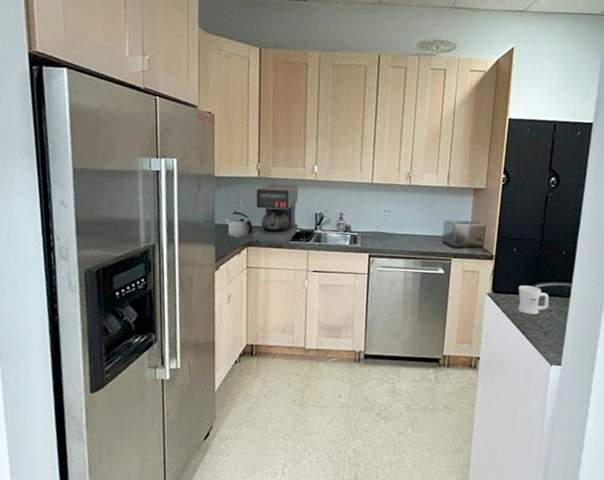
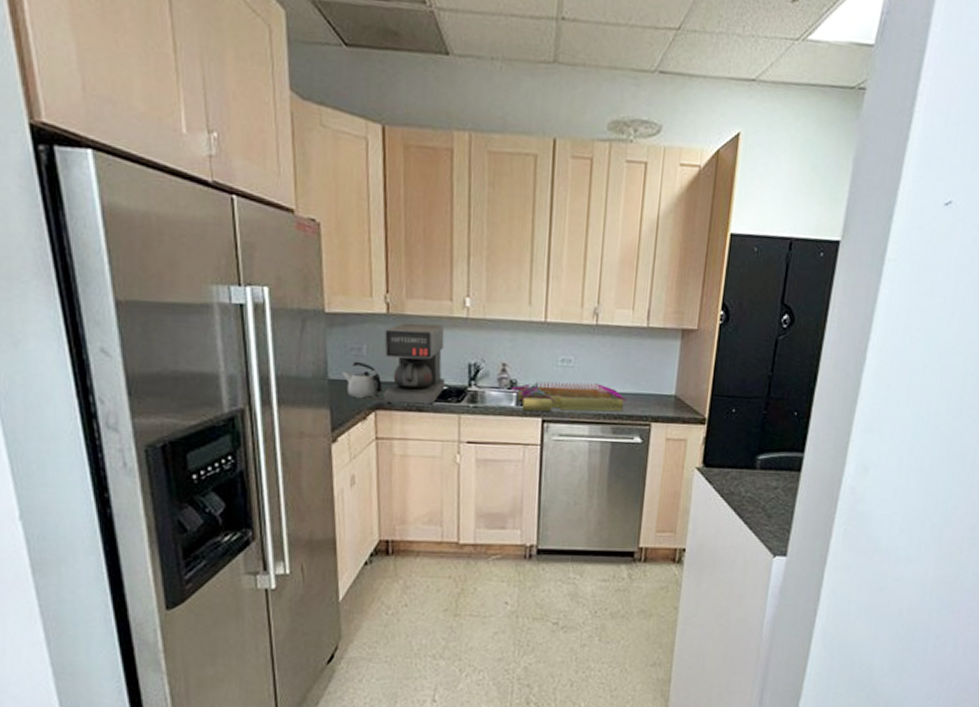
dish rack: none [346,226,432,250] -> present [511,381,626,413]
toaster: present [441,219,486,249] -> none [638,371,697,411]
mug: present [517,285,549,315] -> none [735,456,775,494]

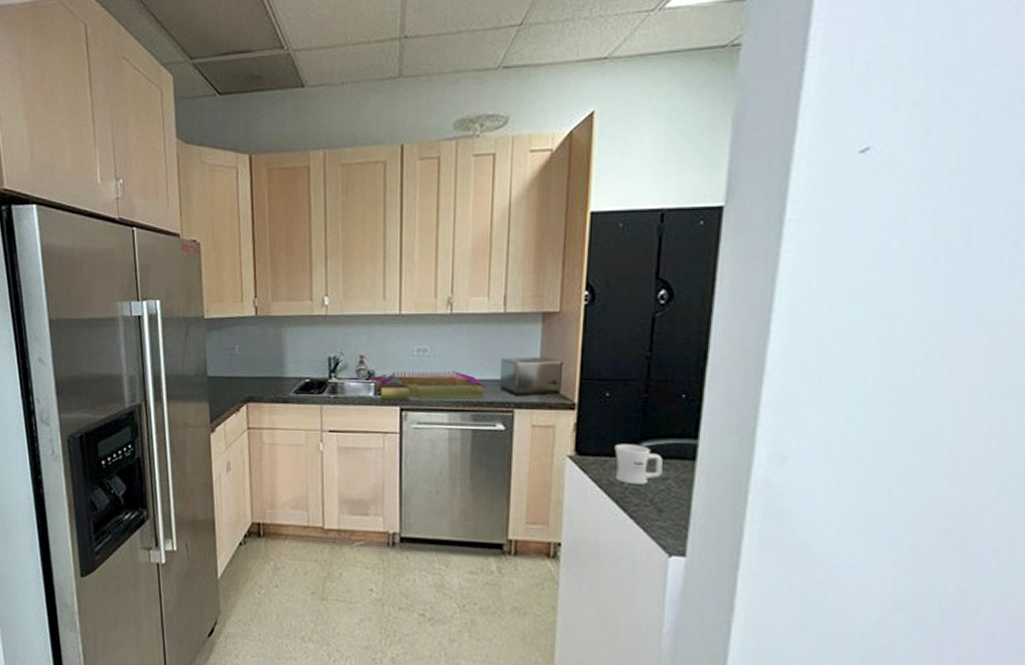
kettle: present [341,361,383,399] -> none [218,359,253,393]
coffee maker: present [384,323,446,405] -> none [254,323,308,397]
toaster: none [638,371,697,411] -> present [499,356,562,397]
mug: none [735,456,775,494] -> present [614,443,663,485]

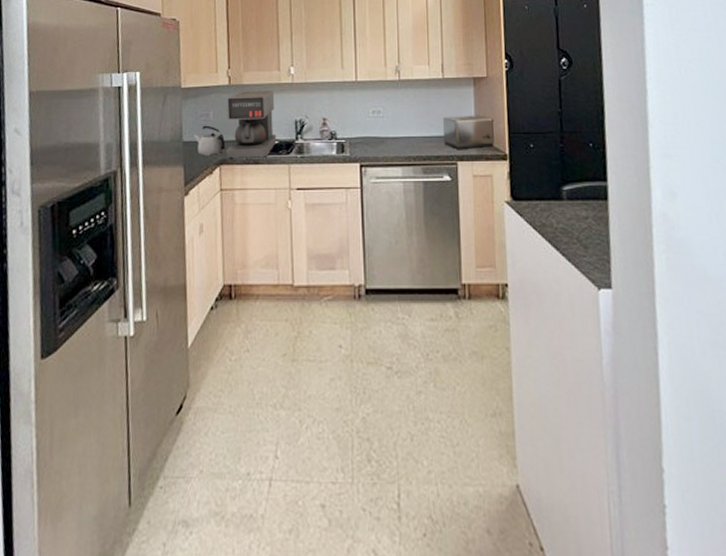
kettle: none [218,359,253,393] -> present [193,125,226,156]
coffee maker: none [254,323,308,397] -> present [227,91,277,159]
dish rack: present [369,370,486,401] -> none [331,130,432,158]
mug: present [614,443,663,485] -> none [542,188,583,224]

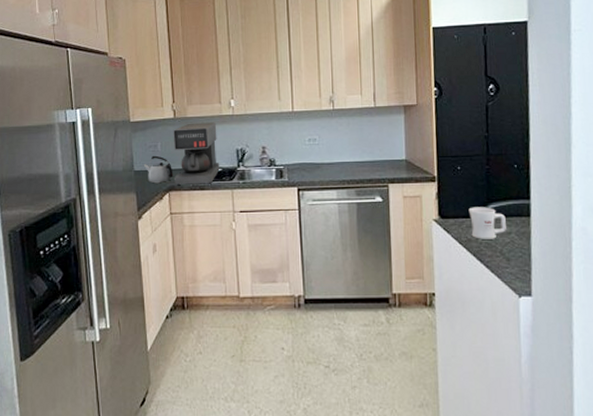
toaster: present [442,115,494,150] -> none [374,140,423,174]
mug: none [542,188,583,224] -> present [468,207,506,239]

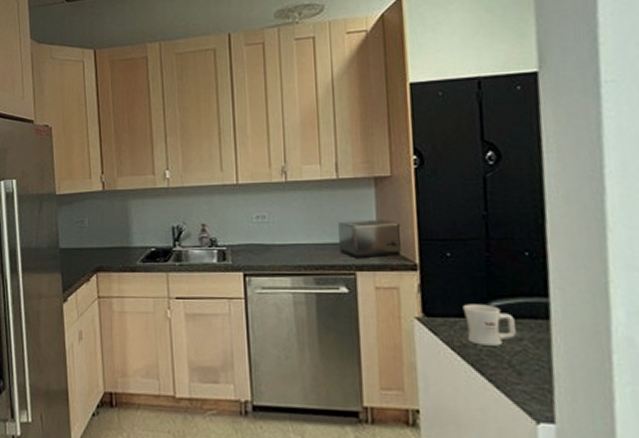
kettle: present [143,155,173,184] -> none [69,232,102,263]
coffee maker: present [173,122,220,186] -> none [102,196,153,266]
toaster: none [374,140,423,174] -> present [337,219,401,259]

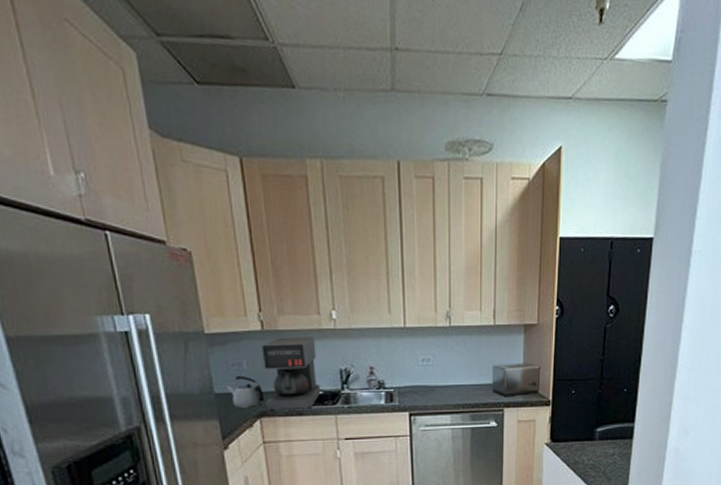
kettle: none [69,232,102,263] -> present [225,375,265,409]
coffee maker: none [102,196,153,266] -> present [261,337,321,411]
mug: present [462,304,516,346] -> none [578,430,611,461]

